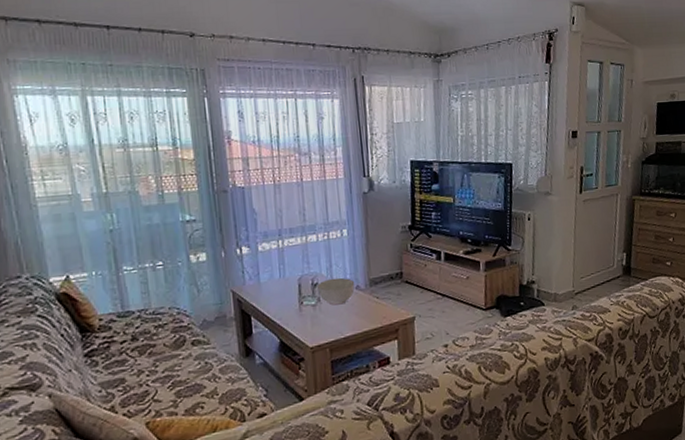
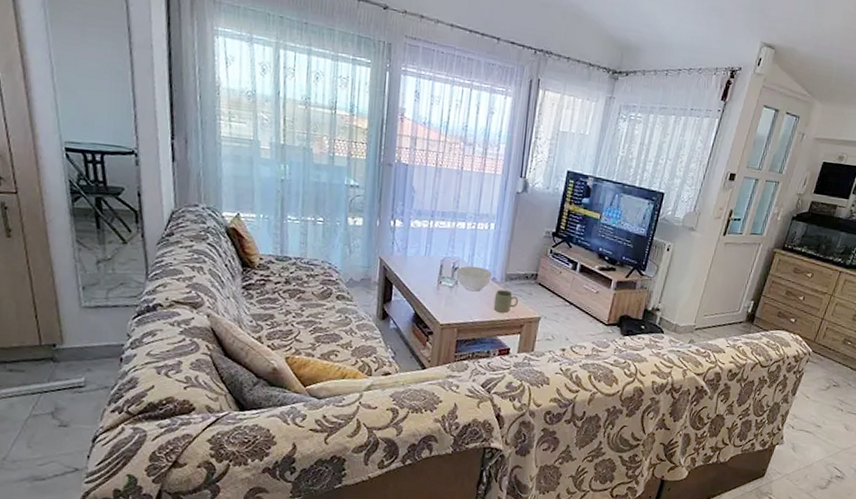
mug: none [362,296,389,321] -> present [493,290,519,313]

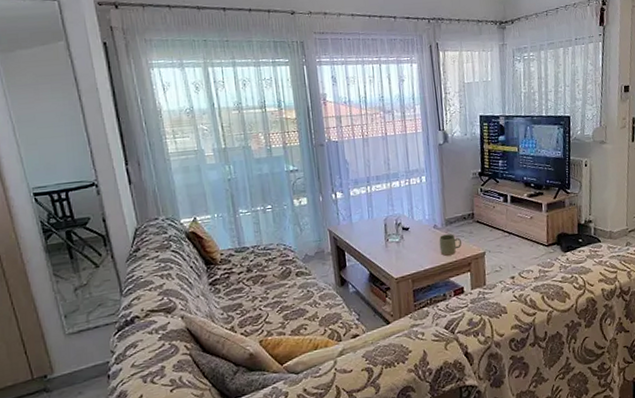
bowl: present [457,265,493,292] -> none [401,218,433,242]

